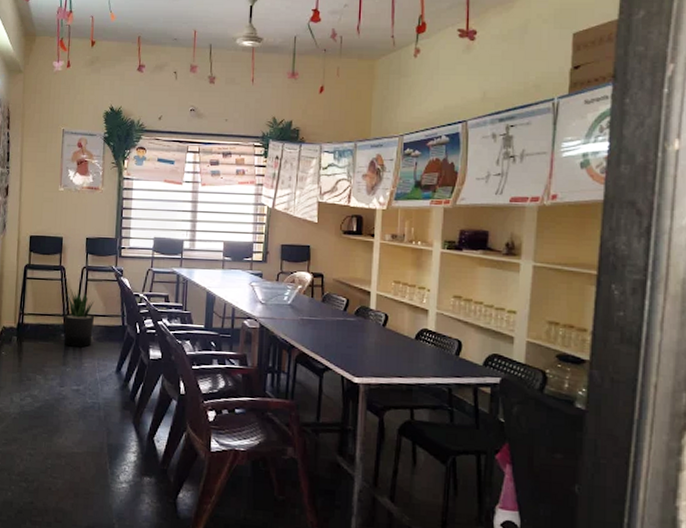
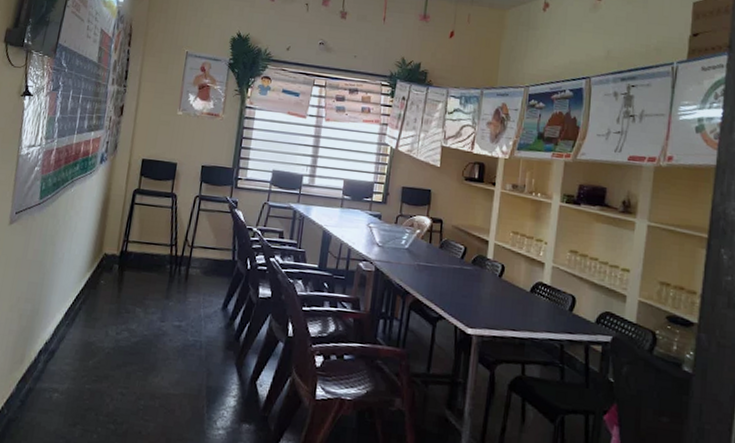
planter: present [63,289,95,348] -> none [169,218,205,281]

